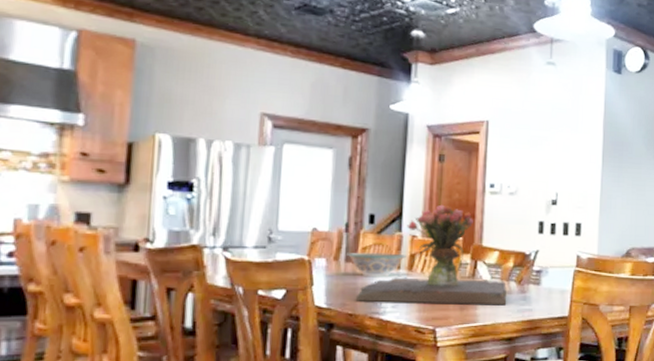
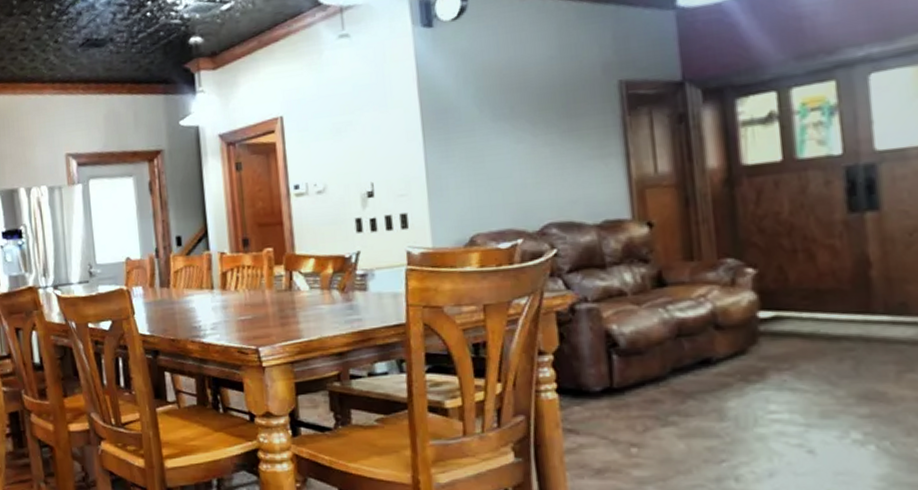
bowl: present [347,252,407,278] -> none [160,273,218,301]
flower arrangement: present [355,204,507,306] -> none [175,215,332,327]

